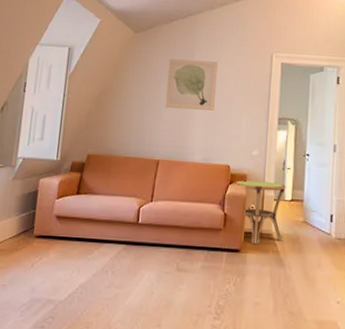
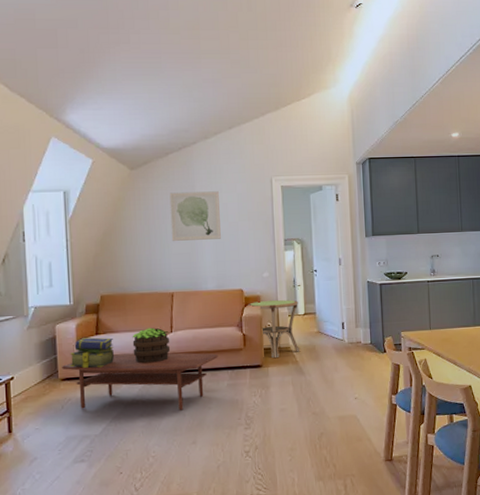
coffee table: none [38,217,196,288] -> present [62,352,218,411]
stack of books: none [46,195,93,230] -> present [69,337,114,368]
potted plant: none [110,194,149,232] -> present [132,327,171,364]

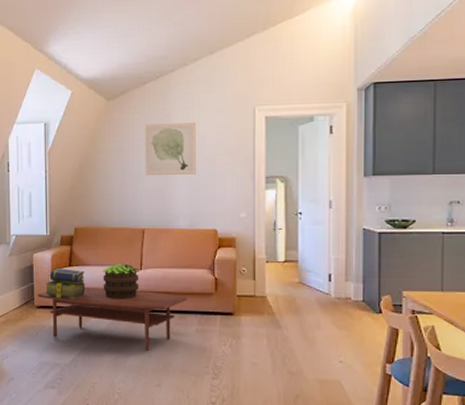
side table: present [247,300,301,359] -> none [221,243,278,307]

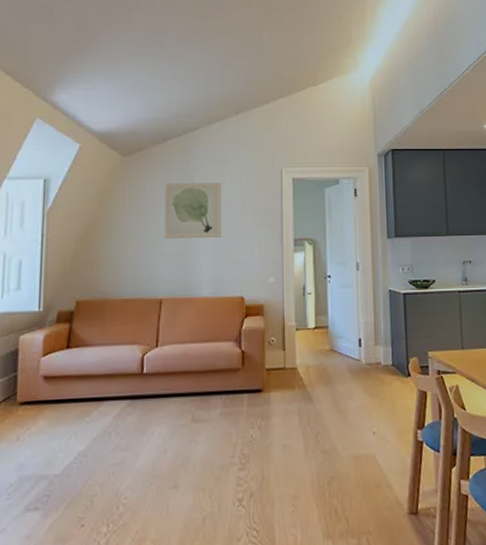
coffee table: present [38,287,187,351] -> none [22,372,211,445]
stack of books: present [45,267,85,299] -> none [32,351,86,390]
potted plant: present [103,263,140,299] -> none [109,341,155,385]

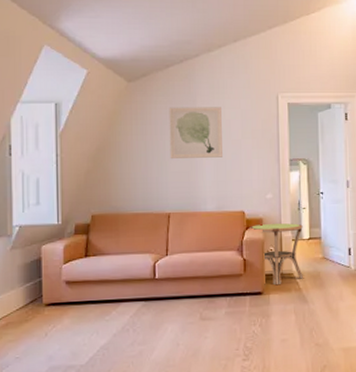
side table: none [248,310,309,382] -> present [249,223,304,286]

